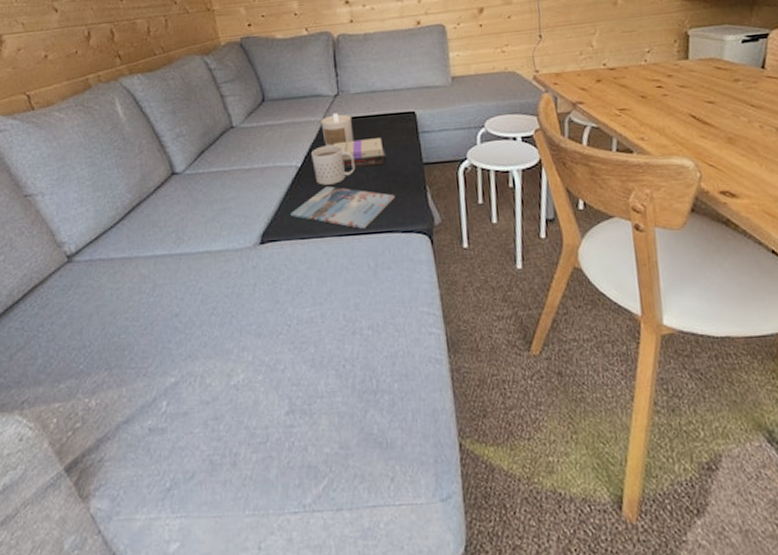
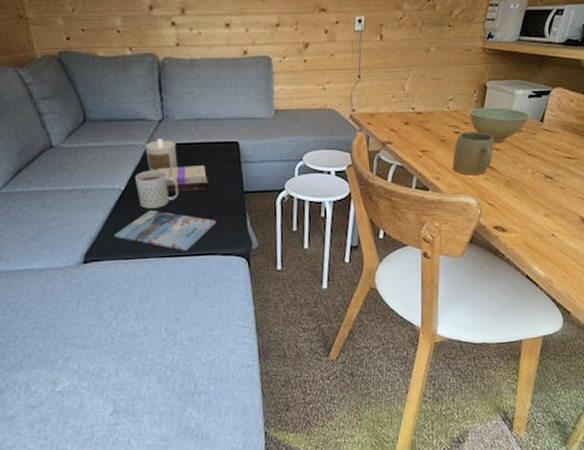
mug: none [657,84,708,134] -> present [452,131,494,175]
bowl: none [671,55,749,95] -> present [469,107,531,143]

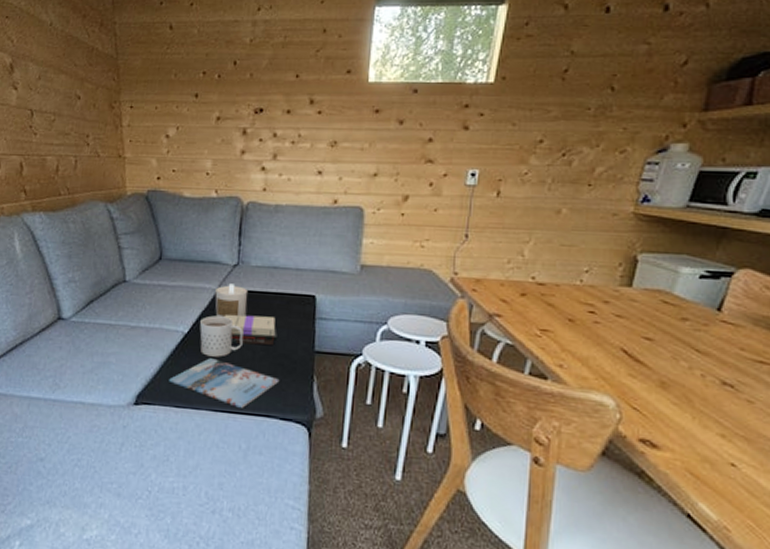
mug: present [452,131,494,175] -> none [582,312,645,369]
bowl: present [469,107,531,143] -> none [611,284,703,331]

